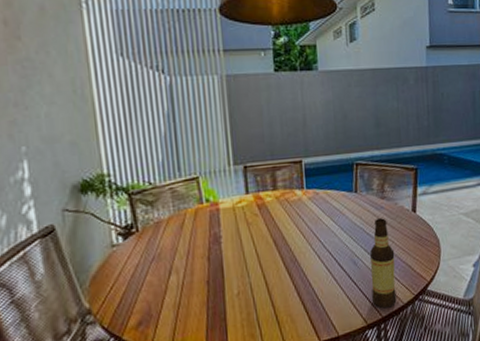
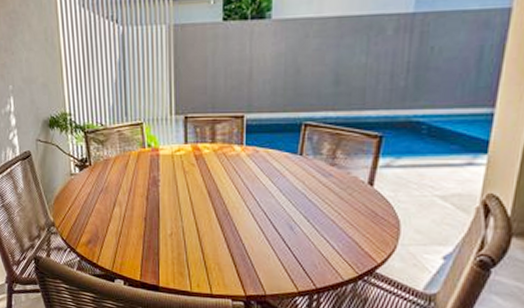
bottle: present [370,218,397,309] -> none [307,186,340,281]

